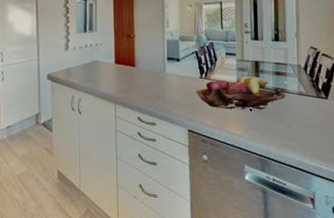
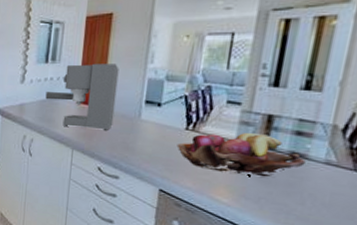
coffee maker: none [87,30,145,86] -> present [45,63,119,132]

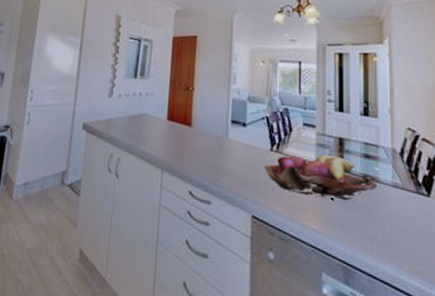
coffee maker: present [45,63,119,132] -> none [134,81,205,151]

